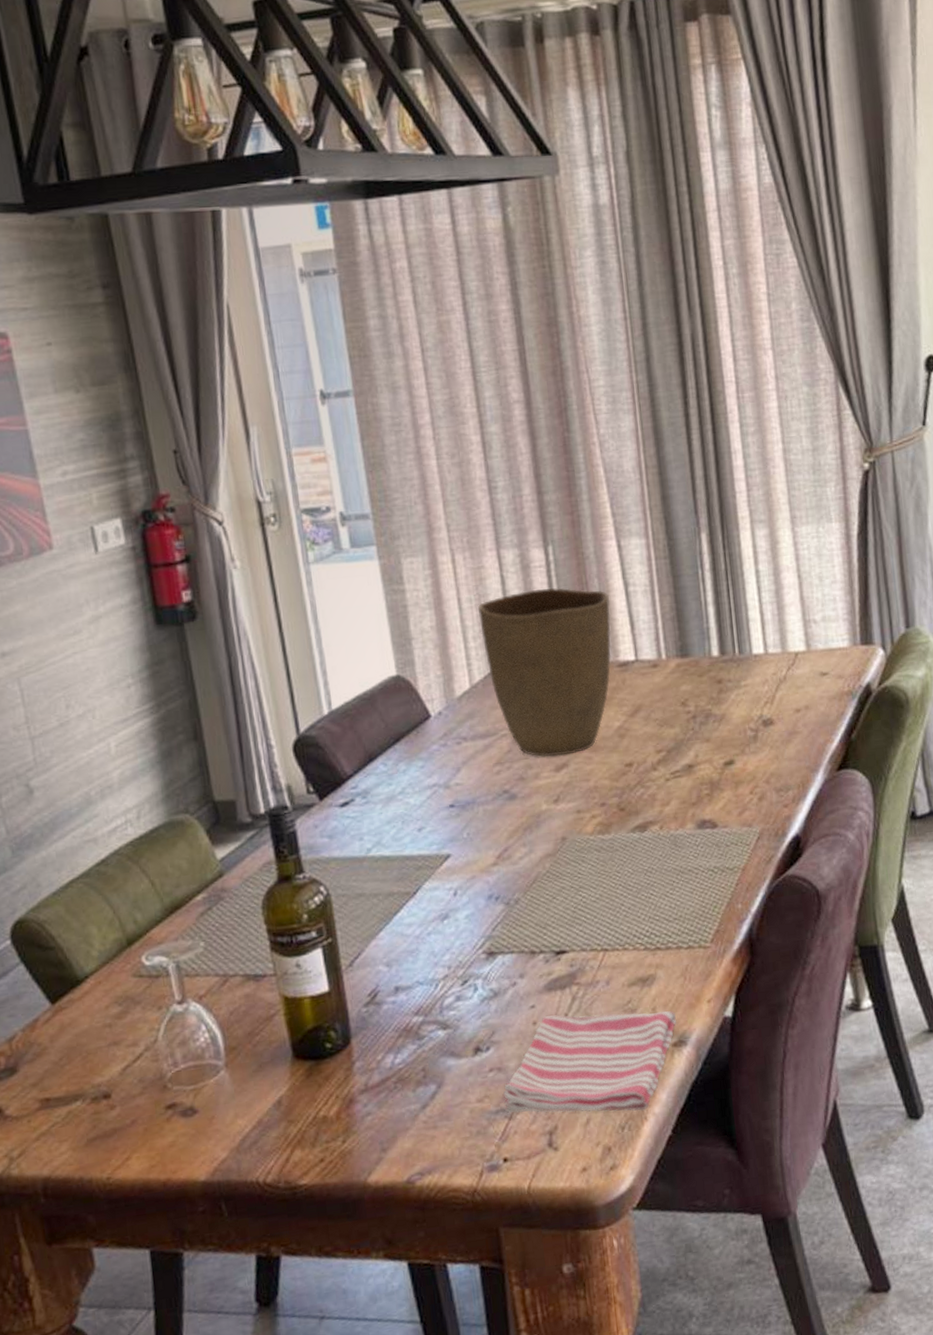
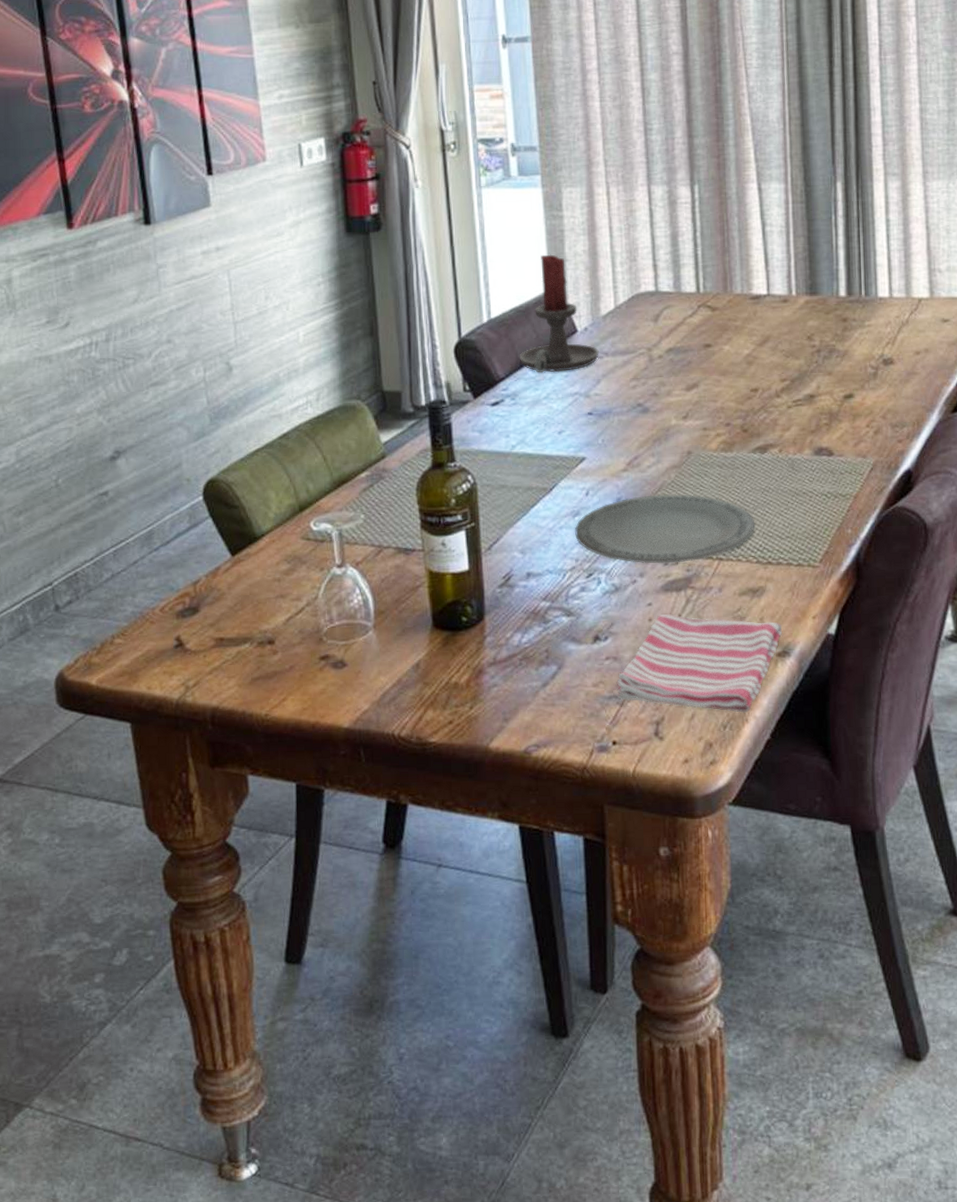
candle holder: none [367,633,457,766] -> present [519,254,599,373]
plate: none [444,883,640,964] -> present [575,494,755,564]
vase: present [478,587,611,757] -> none [627,223,748,377]

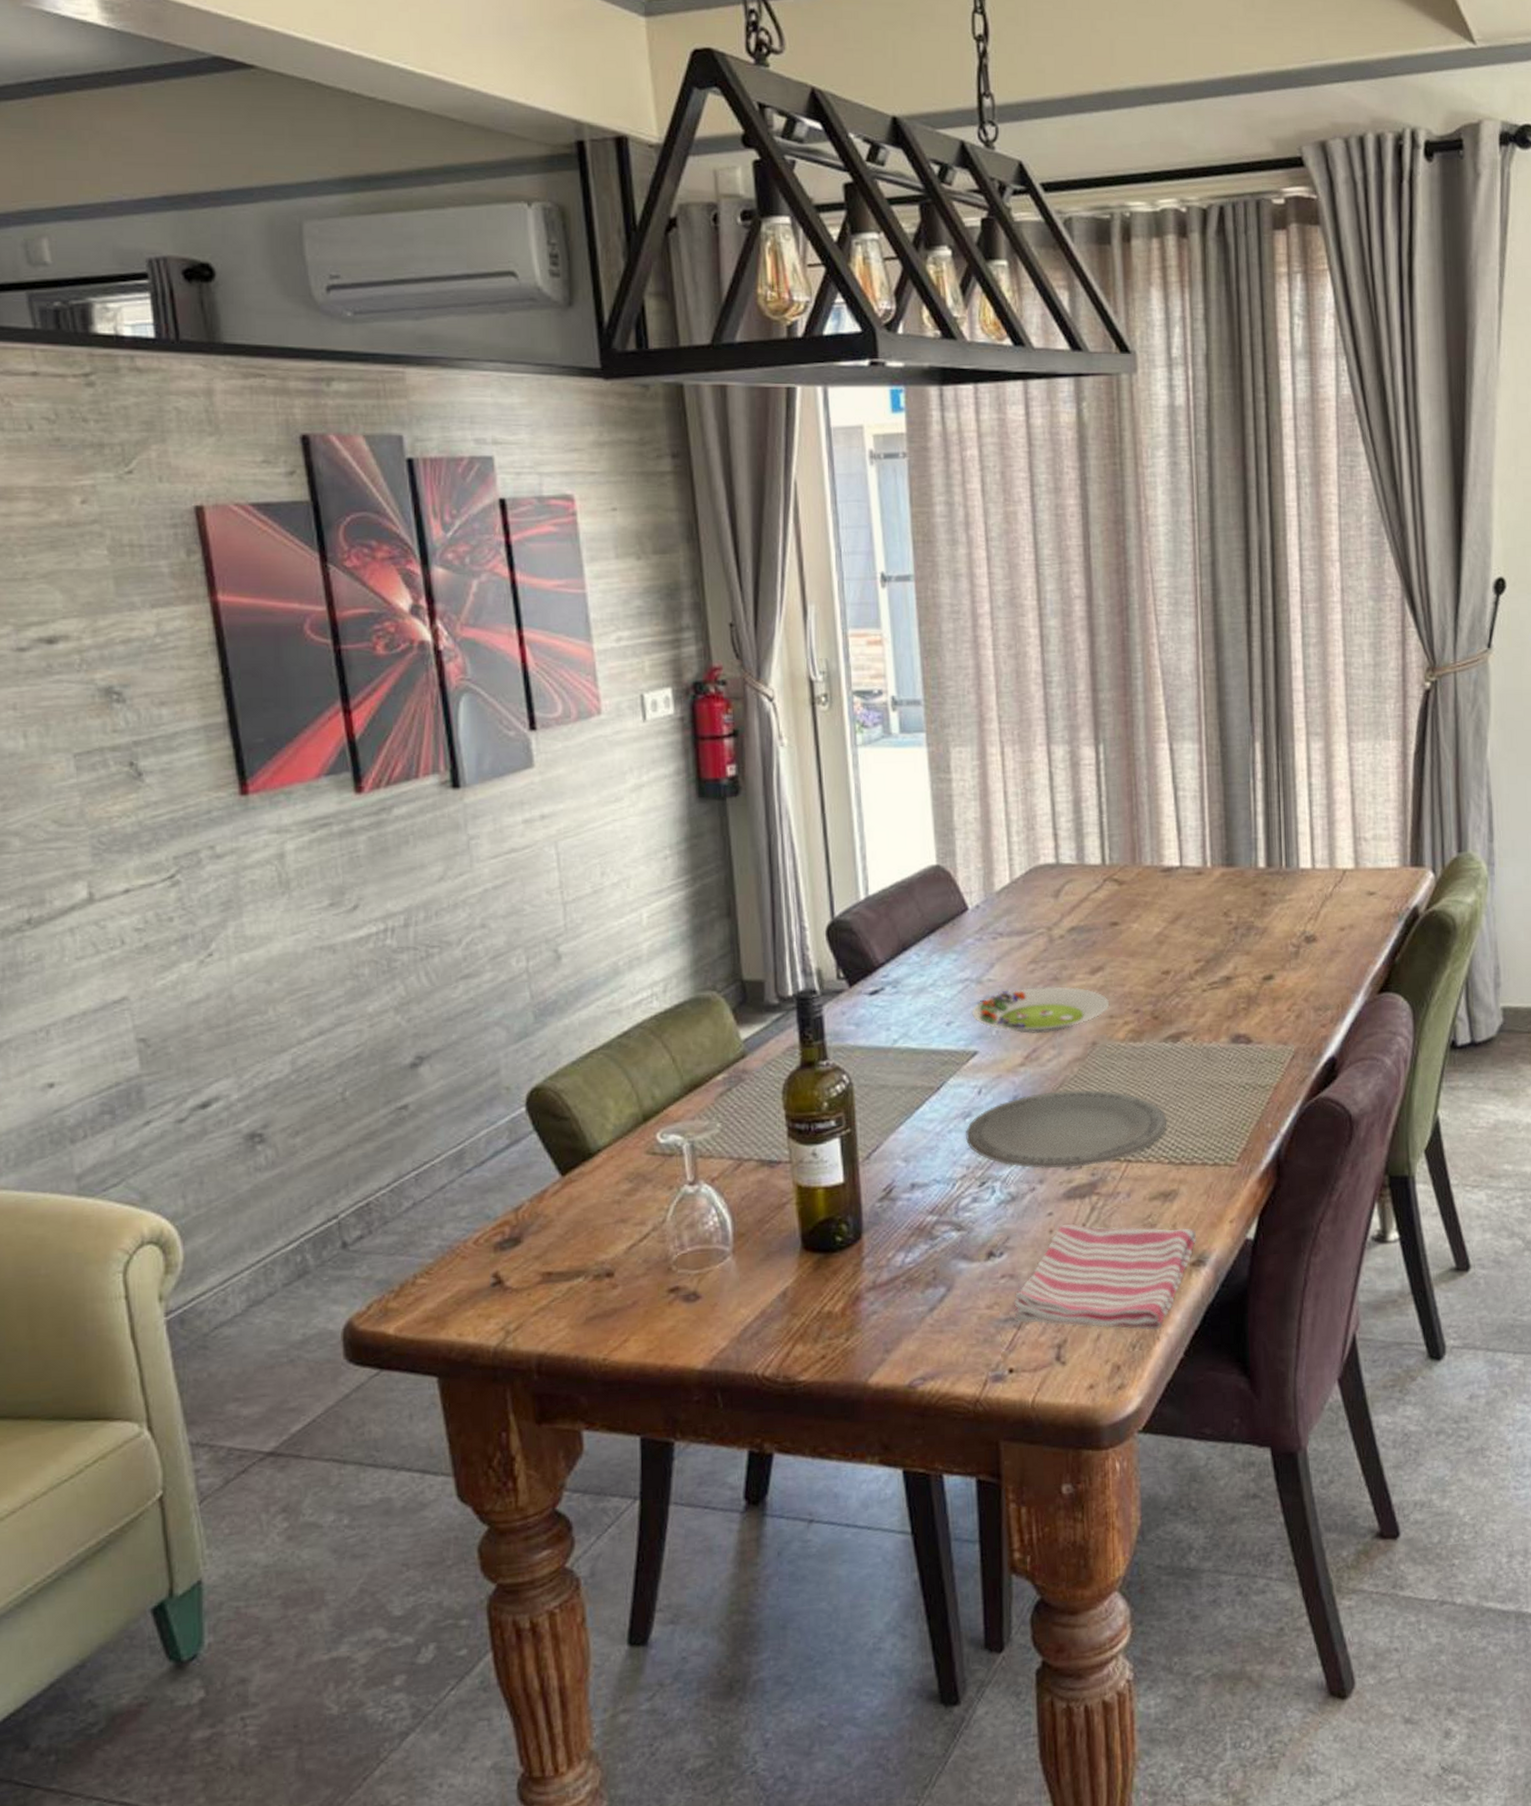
candle holder: present [519,254,599,373] -> none [901,822,993,957]
salad plate: none [580,401,704,443] -> present [972,986,1110,1034]

